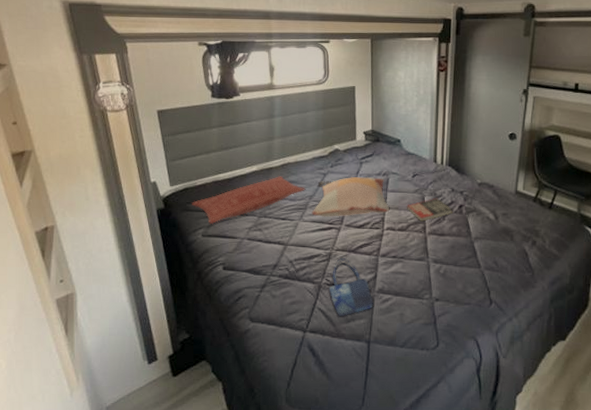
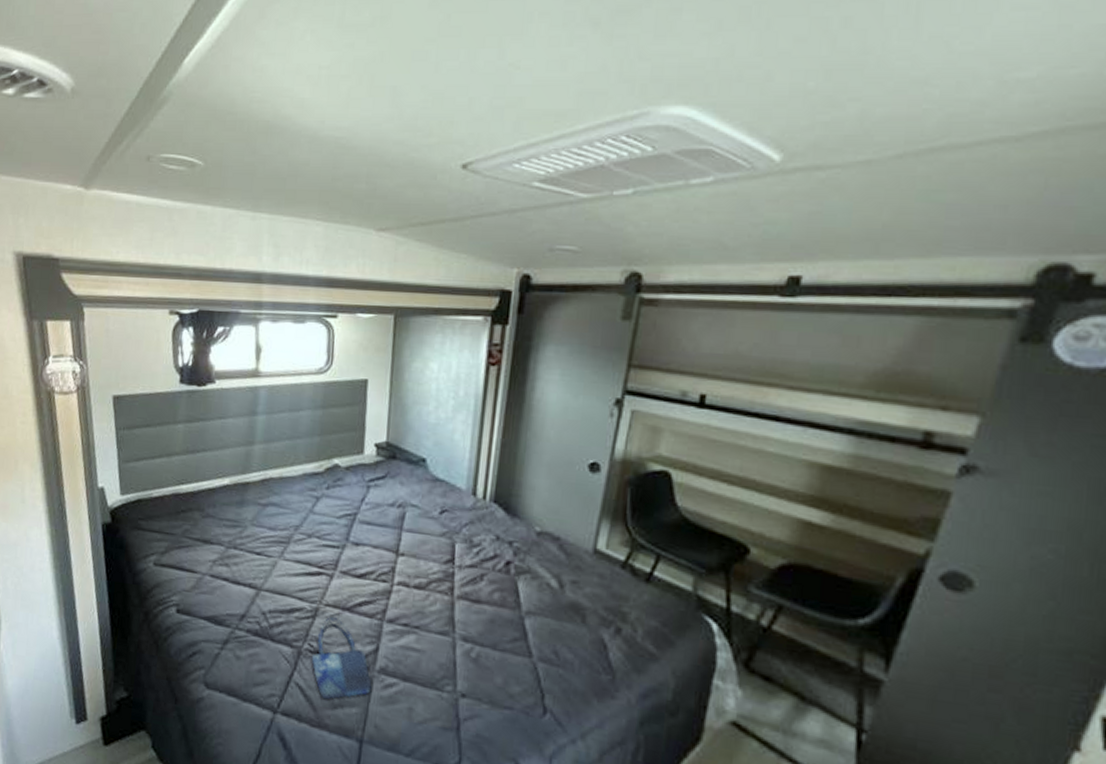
pillow: present [192,176,306,224] -> none [145,494,291,550]
decorative pillow: present [312,176,390,217] -> none [296,505,404,561]
book: present [407,197,453,222] -> none [428,546,497,579]

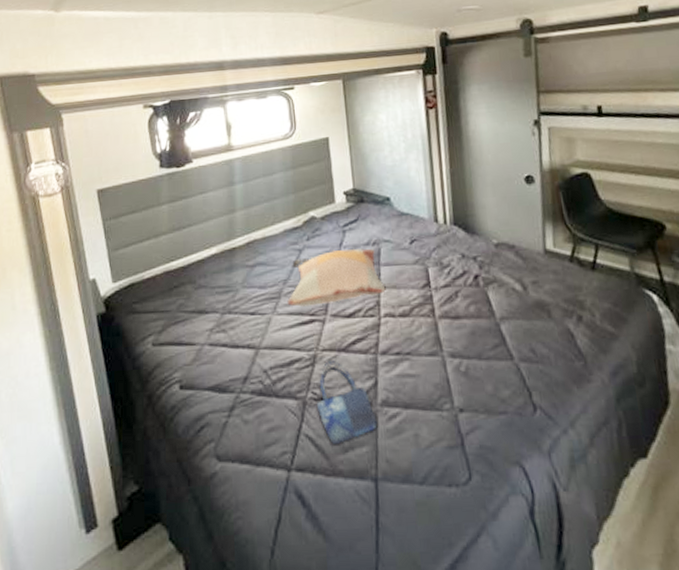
decorative pillow: none [296,505,404,561] -> present [287,248,386,307]

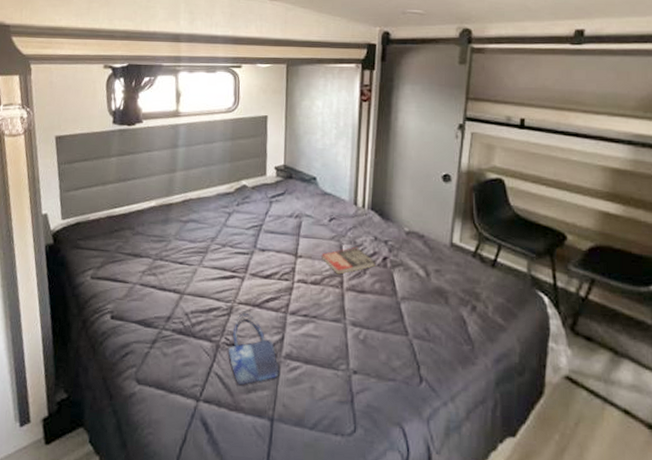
decorative pillow: present [287,248,386,307] -> none [213,218,302,264]
book: none [407,268,468,302] -> present [322,247,376,275]

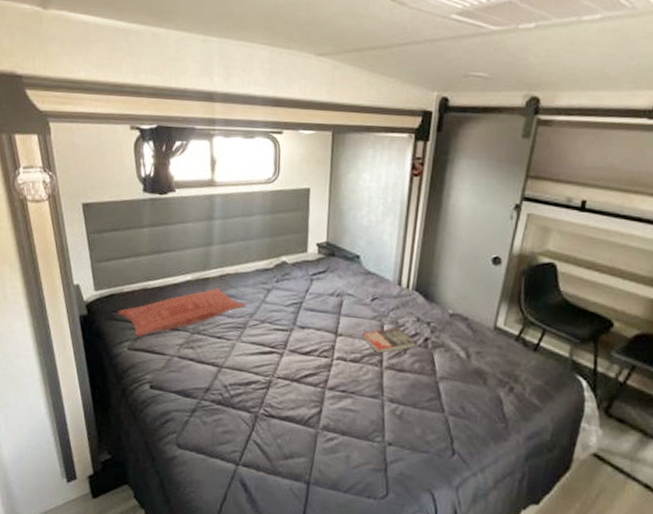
pillow: none [83,213,208,264] -> present [118,288,246,336]
shopping bag: present [228,313,280,385] -> none [266,387,317,452]

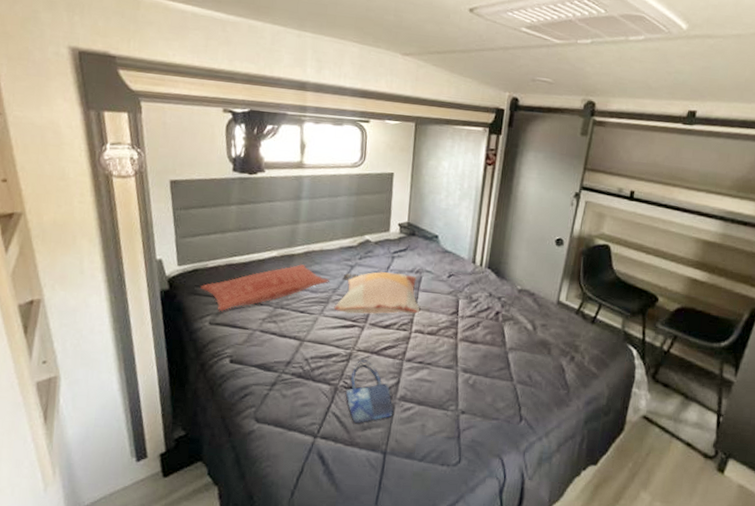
decorative pillow: none [251,295,342,340] -> present [334,272,420,314]
shopping bag: none [266,387,317,452] -> present [345,360,394,423]
book: present [362,327,417,353] -> none [439,301,489,326]

